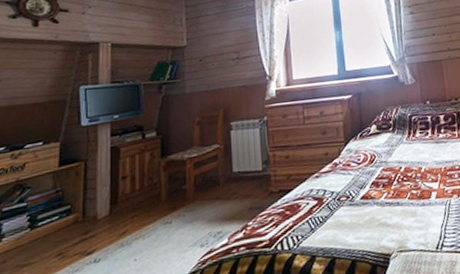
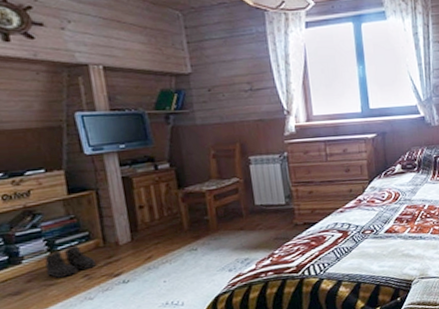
boots: none [23,220,73,259] -> present [44,245,97,279]

